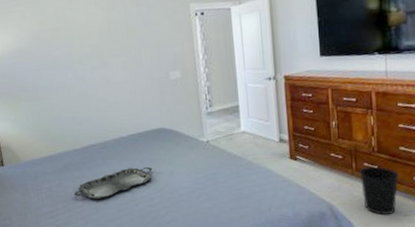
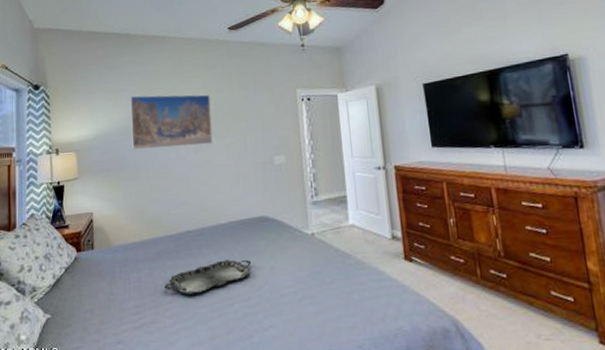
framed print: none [20,12,109,72] -> present [130,94,213,150]
wastebasket: present [359,166,399,215] -> none [485,275,535,338]

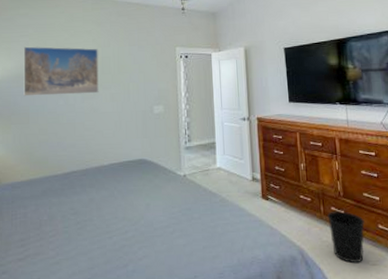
serving tray: present [164,260,251,295] -> none [49,197,129,230]
wastebasket: none [485,275,535,338] -> present [327,211,364,264]

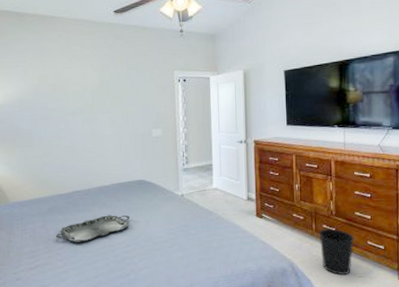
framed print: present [23,46,99,97] -> none [23,71,98,121]
serving tray: none [49,197,129,230] -> present [56,215,130,243]

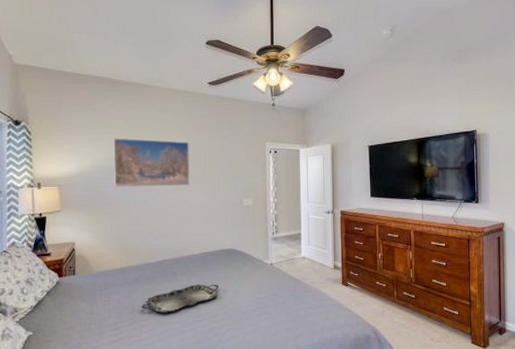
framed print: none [23,71,98,121] -> present [113,138,190,188]
wastebasket: present [319,229,354,276] -> none [400,295,432,341]

